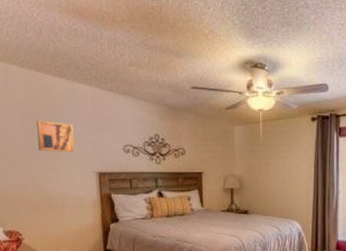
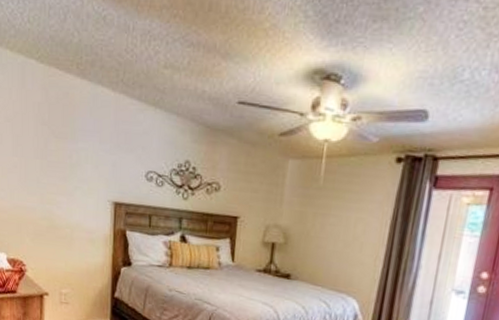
wall art: present [36,121,75,153] -> none [51,131,91,175]

